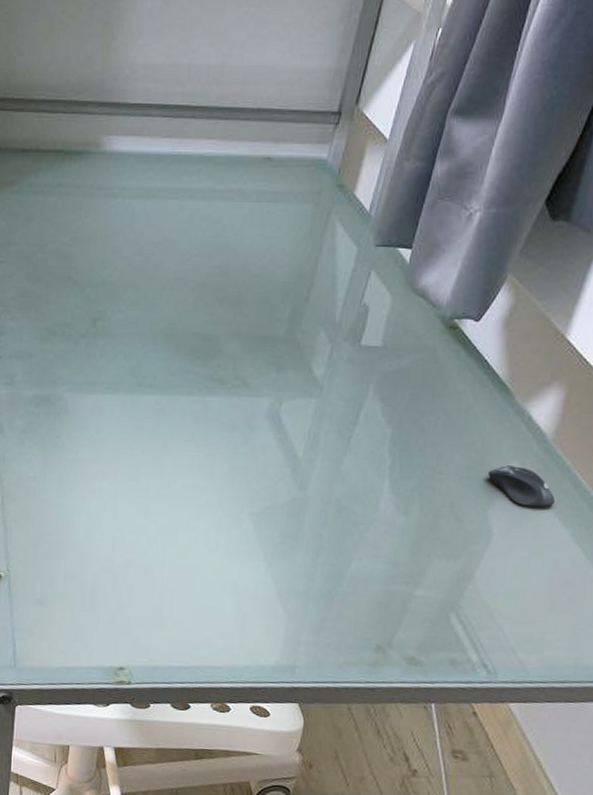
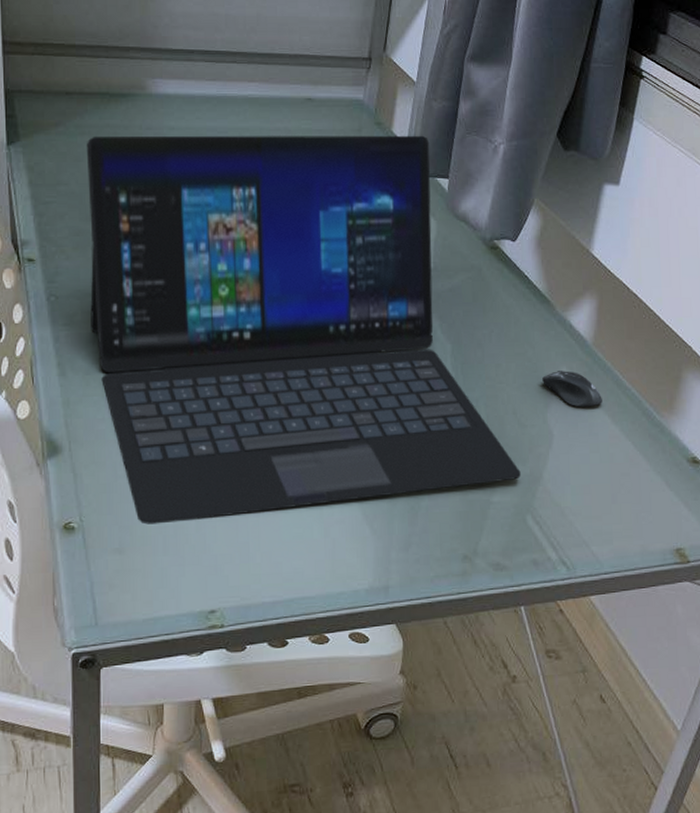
laptop: none [29,195,451,582] -> present [86,135,521,525]

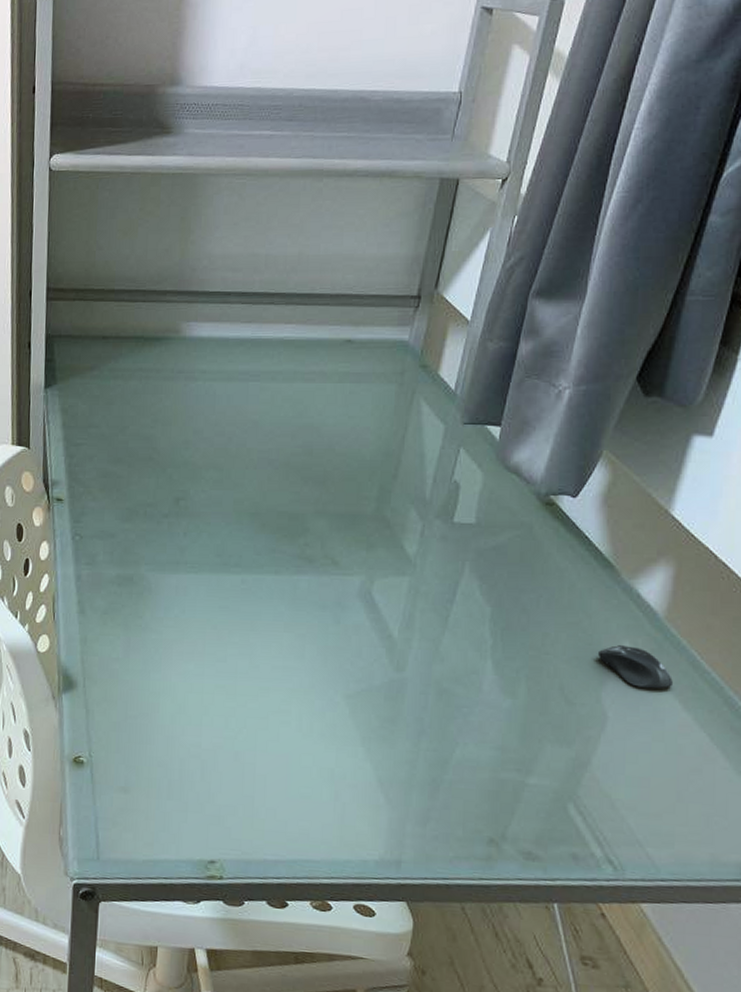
laptop: present [86,135,521,525] -> none [111,379,564,768]

